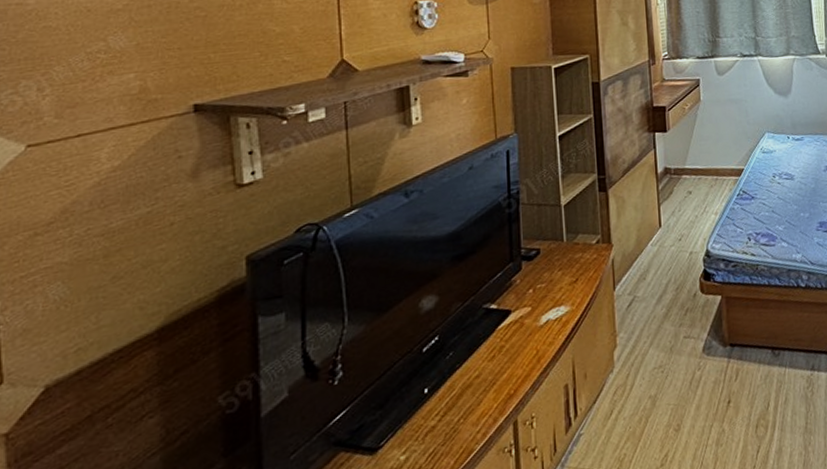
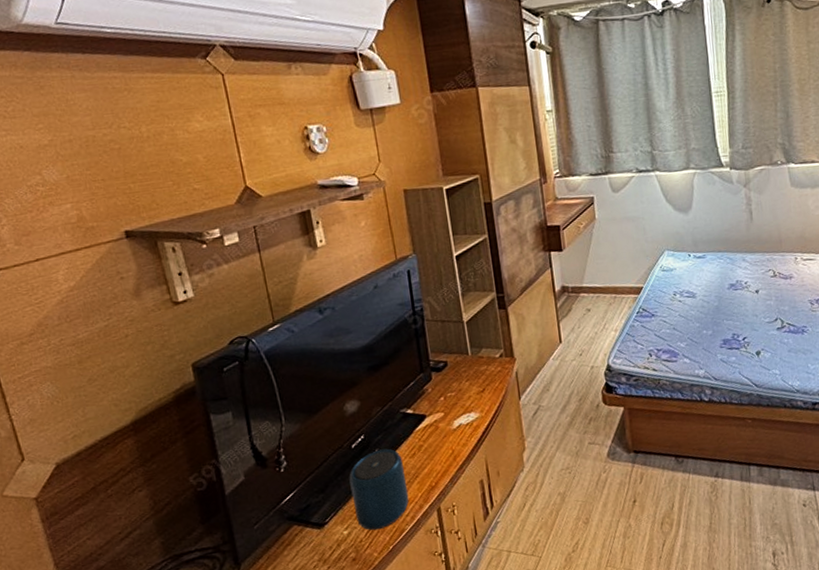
speaker: none [415,351,483,454] -> present [349,448,409,531]

